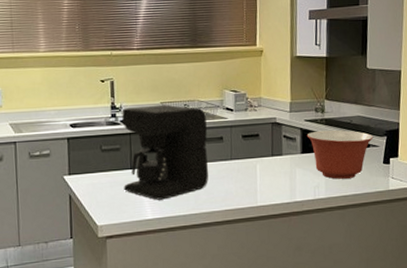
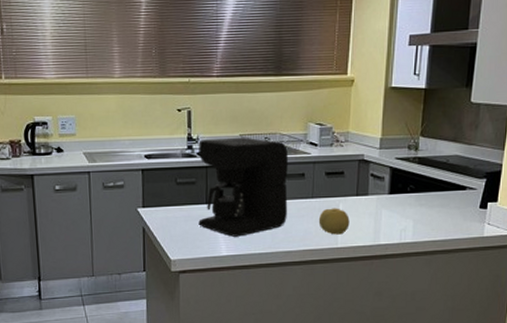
fruit: none [238,168,267,194] -> present [318,208,350,235]
mixing bowl: present [306,130,374,179] -> none [396,169,472,223]

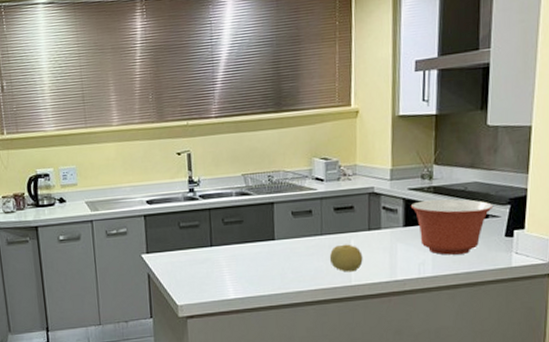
coffee maker: present [198,137,288,237] -> none [200,176,296,279]
mixing bowl: none [396,169,472,223] -> present [410,199,494,255]

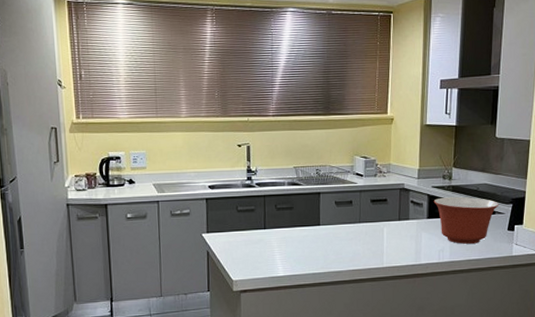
fruit: present [329,244,363,272] -> none [365,231,393,256]

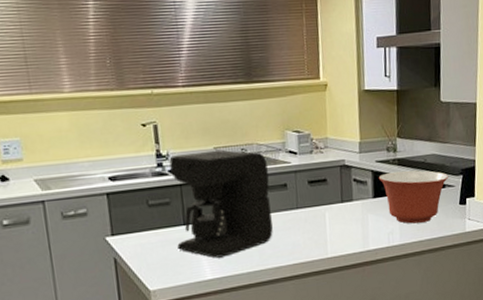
coffee maker: none [257,169,337,259] -> present [169,150,273,258]

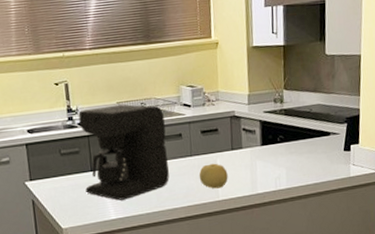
fruit: none [305,216,338,245] -> present [199,163,228,189]
mixing bowl: present [378,170,449,224] -> none [266,119,334,170]

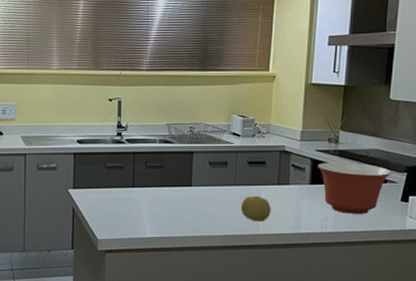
coffee maker: present [78,104,169,200] -> none [125,126,211,220]
mixing bowl: none [266,119,334,170] -> present [317,162,392,214]

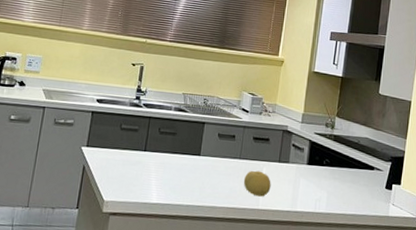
mixing bowl: present [317,162,392,214] -> none [314,145,379,198]

